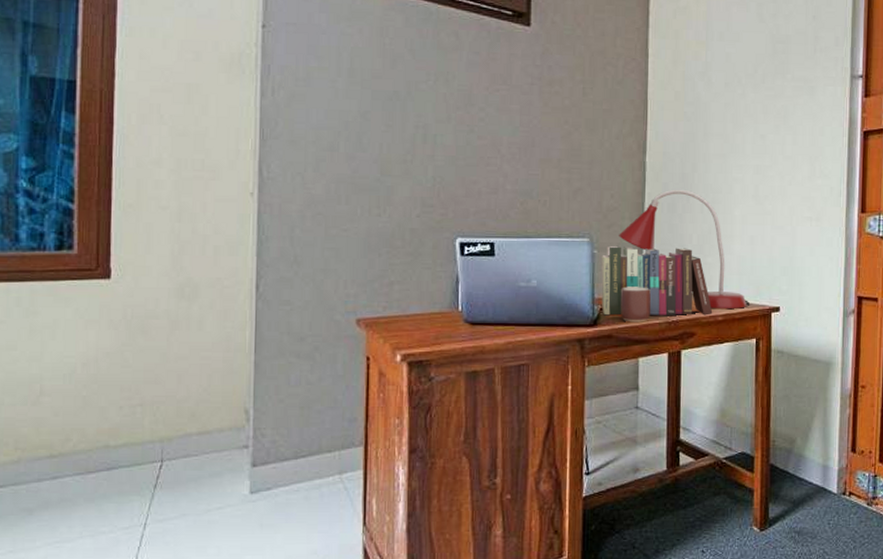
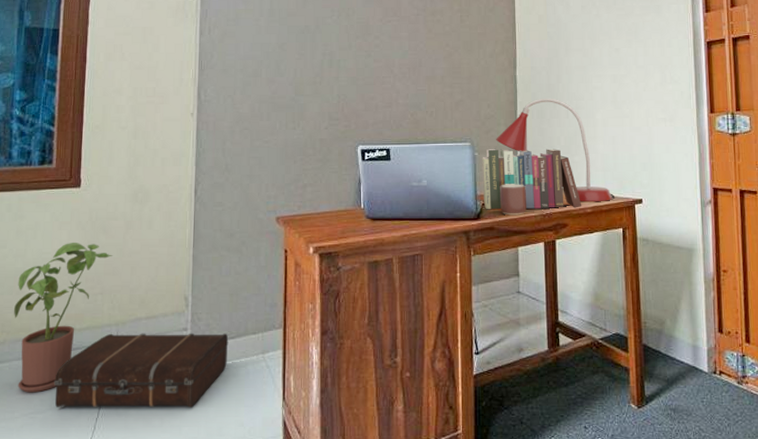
house plant: none [30,344,154,519] -> present [14,242,112,393]
suitcase: none [85,450,299,536] -> present [54,333,229,408]

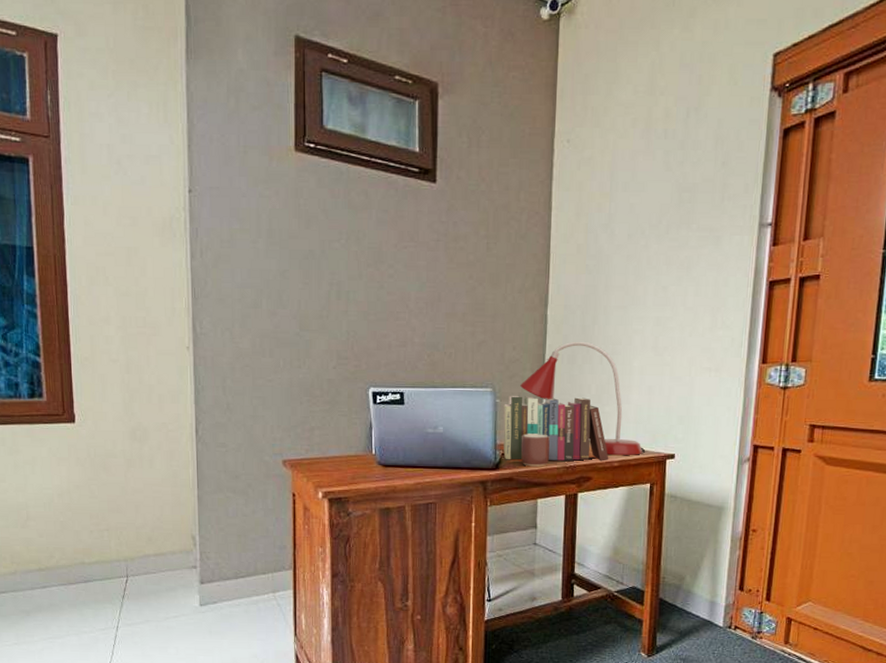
house plant: present [14,242,112,393] -> none [21,478,115,620]
suitcase: present [54,333,229,408] -> none [69,568,239,639]

